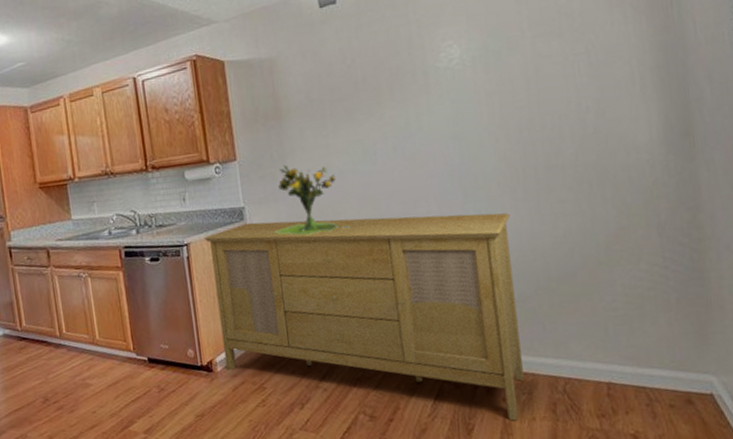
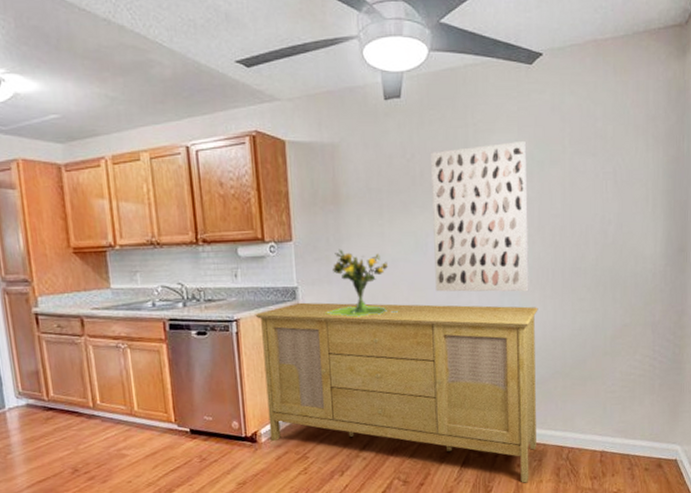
wall art: none [372,31,497,203] -> present [431,141,529,292]

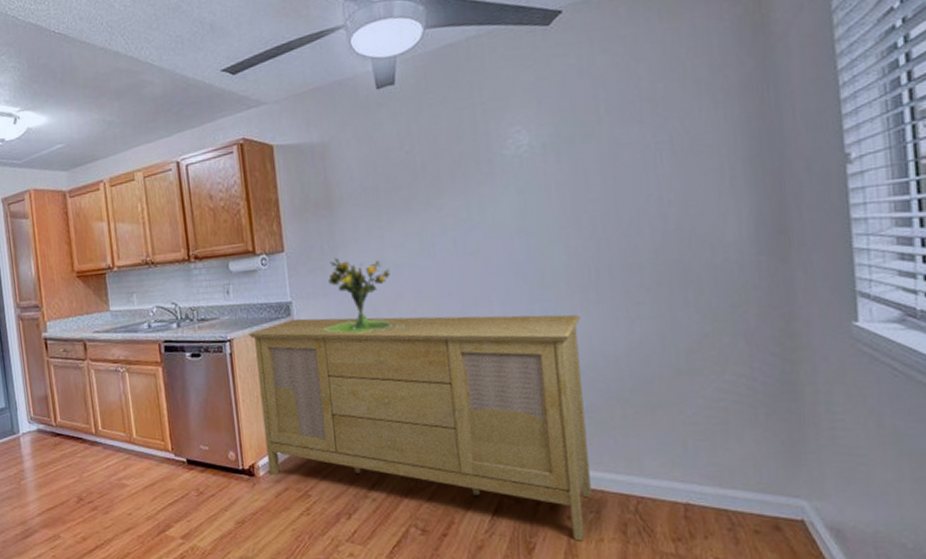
wall art: present [431,141,529,292] -> none [433,115,566,301]

